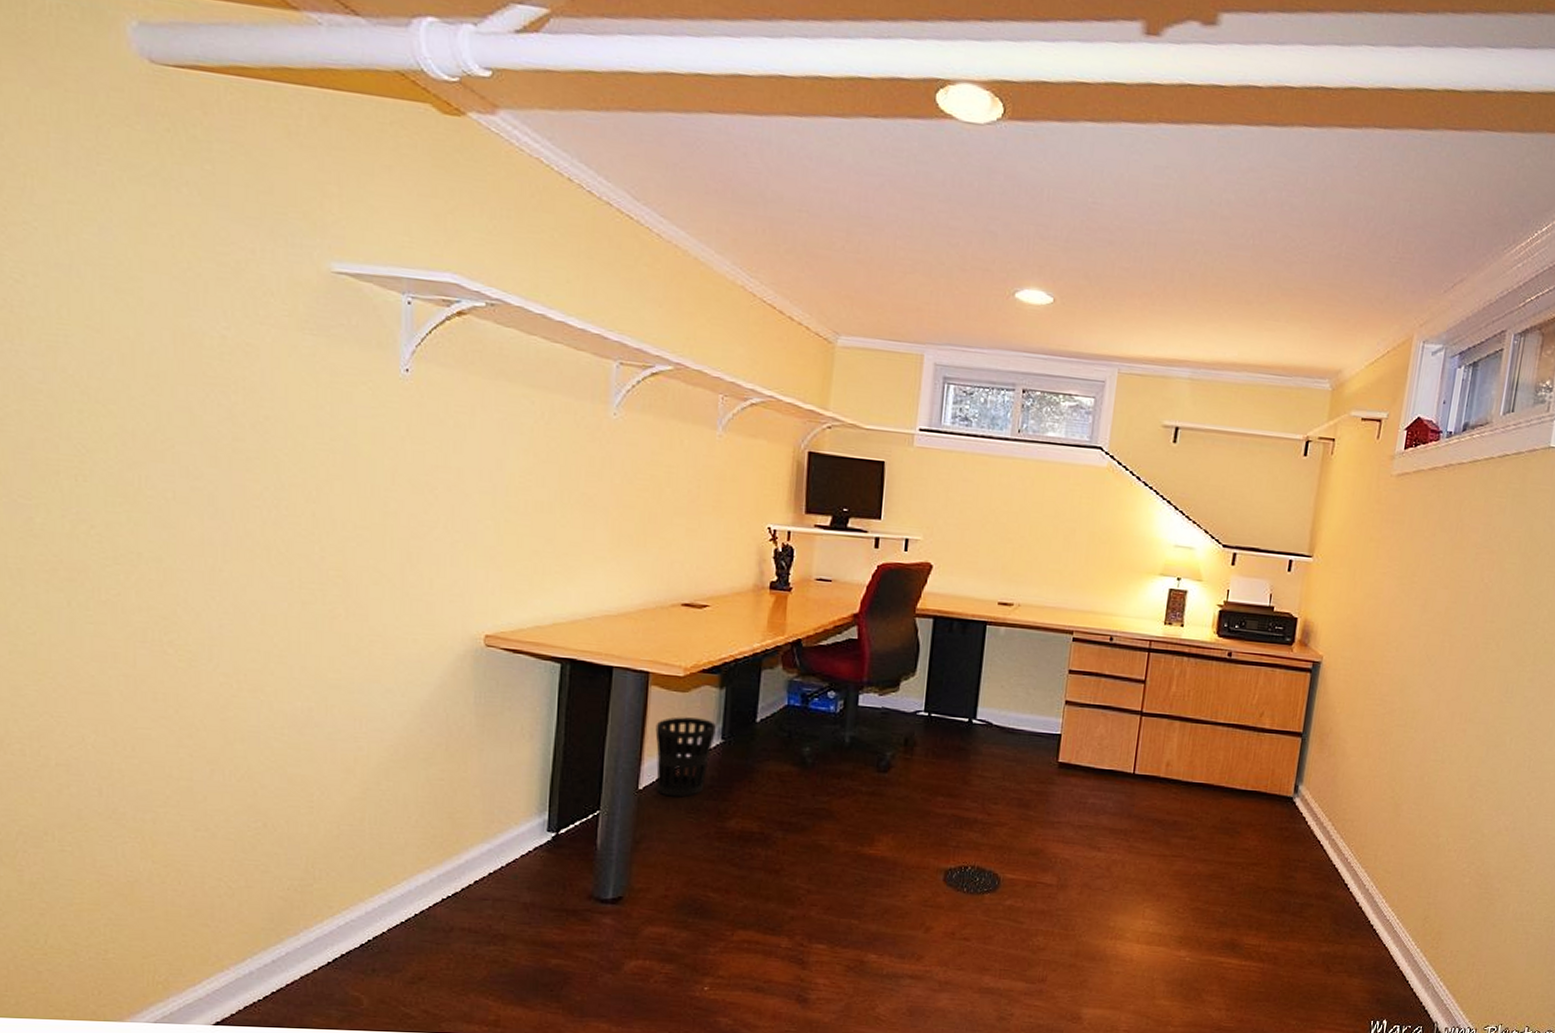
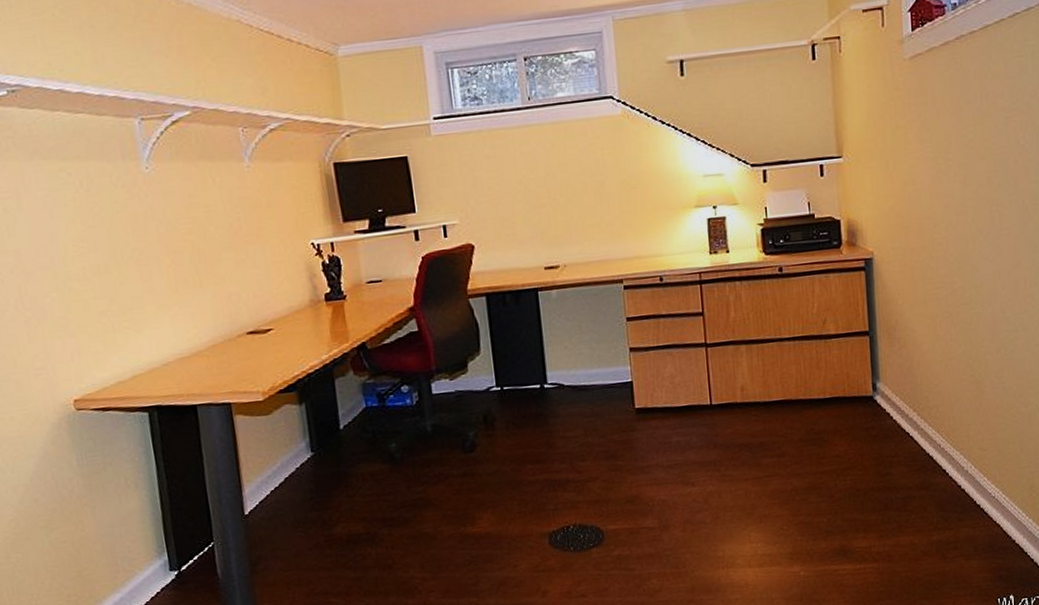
wastebasket: present [655,717,717,797] -> none [247,436,305,516]

